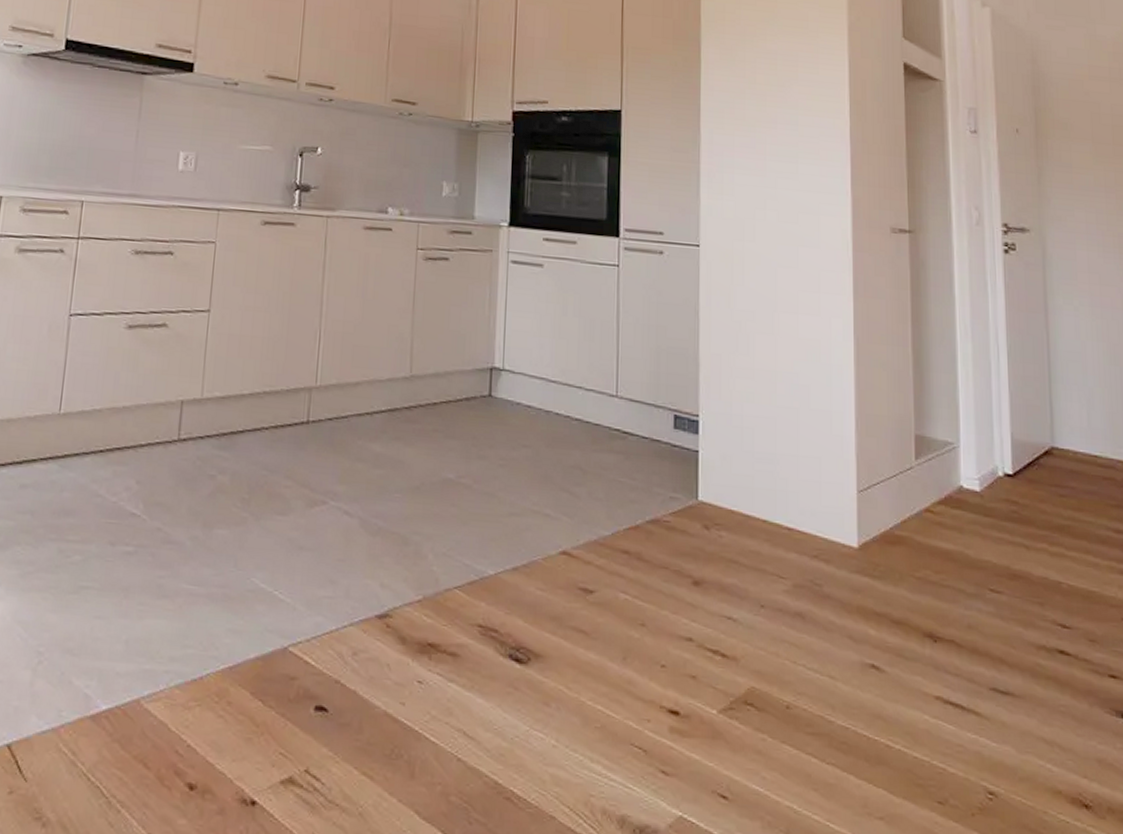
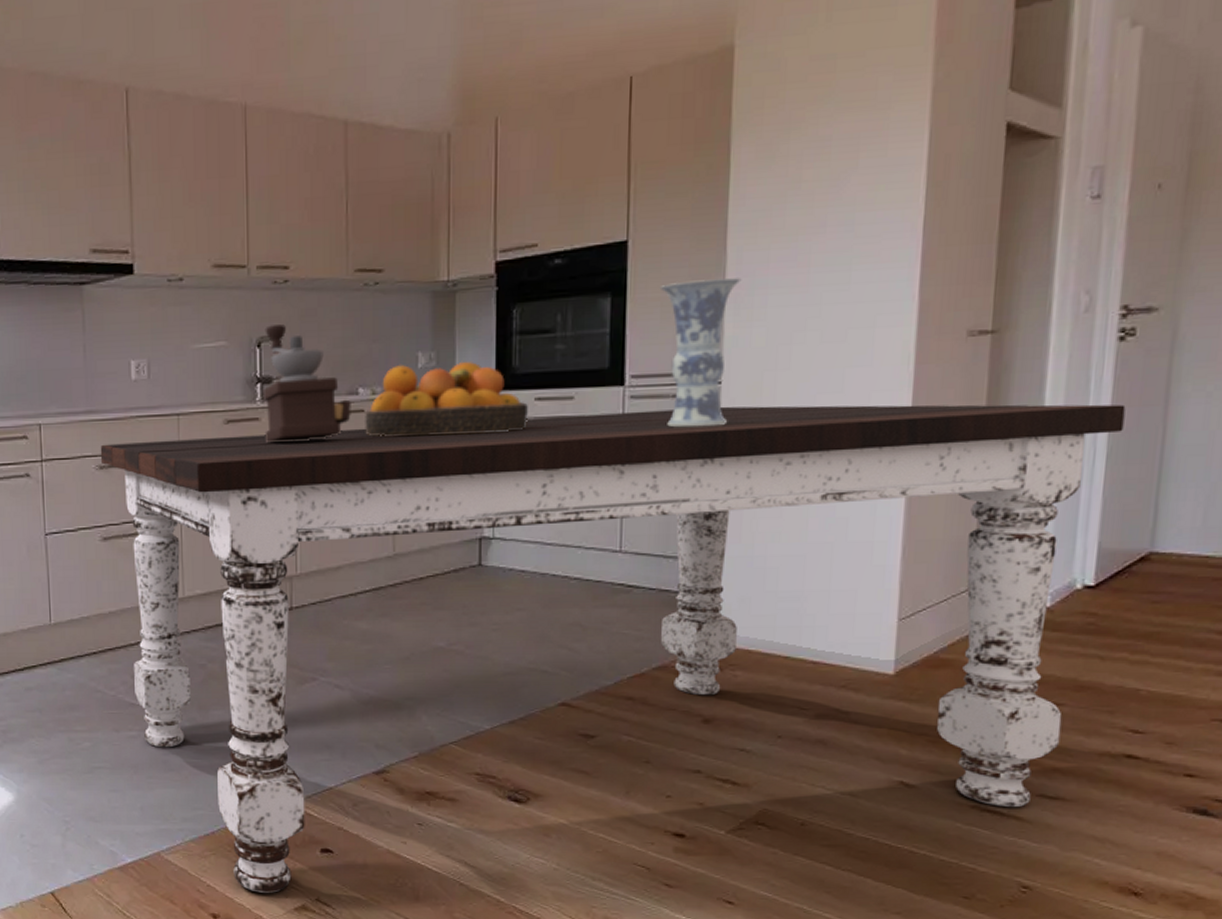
dining table: none [137,229,1017,760] -> present [100,404,1126,893]
coffee grinder: none [298,137,381,253] -> present [262,324,351,443]
fruit bowl: none [391,191,537,267] -> present [365,362,528,436]
vase: none [647,152,713,285] -> present [659,278,742,427]

